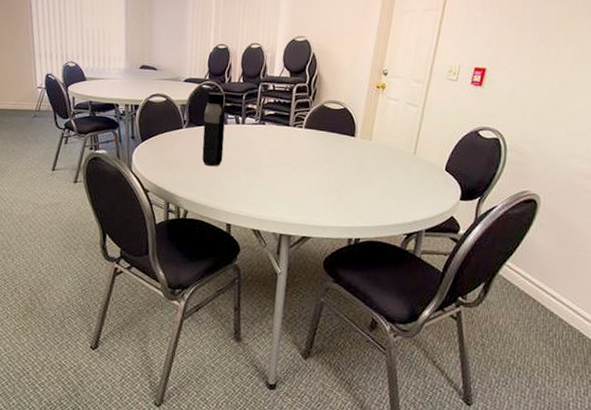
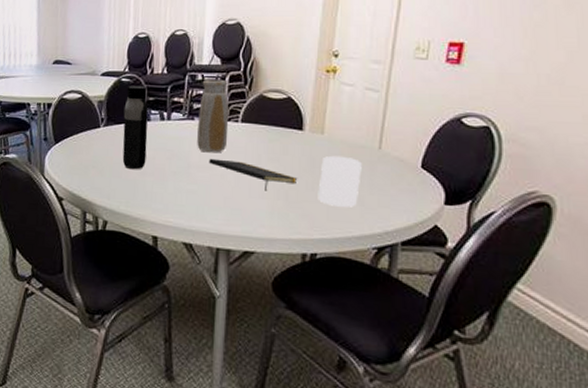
vase: none [267,89,295,154] -> present [197,79,229,153]
notepad: none [276,158,349,187] -> present [208,158,298,191]
cup: none [363,158,400,202] -> present [317,155,362,207]

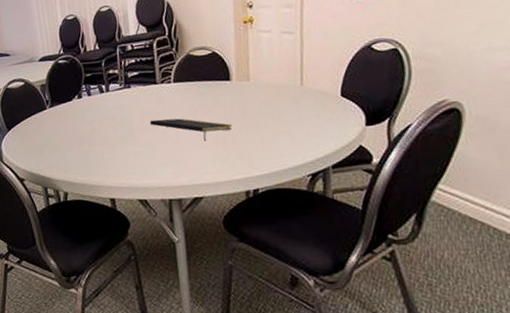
water bottle: present [122,86,148,170] -> none [64,64,93,143]
vase: present [197,79,229,153] -> none [132,46,164,116]
cup: present [317,155,362,207] -> none [251,97,289,144]

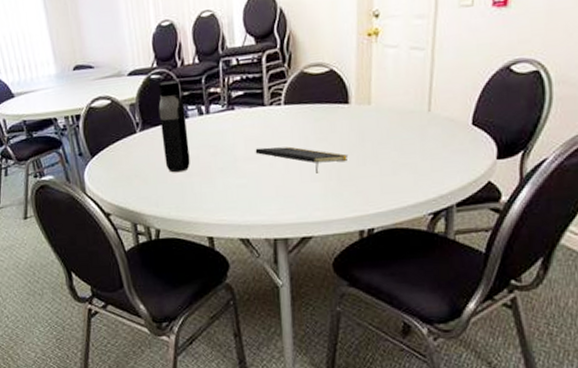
water bottle: none [64,64,93,143] -> present [158,80,190,173]

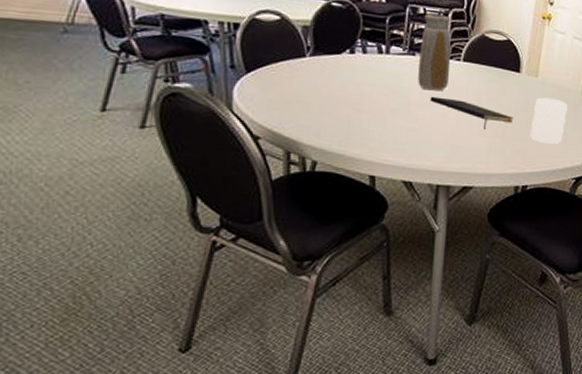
water bottle: present [158,80,190,173] -> none [334,11,364,106]
vase: none [237,60,273,143] -> present [418,13,451,91]
cup: none [370,125,413,178] -> present [530,97,568,144]

